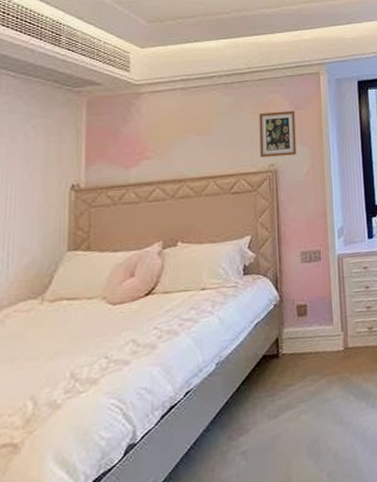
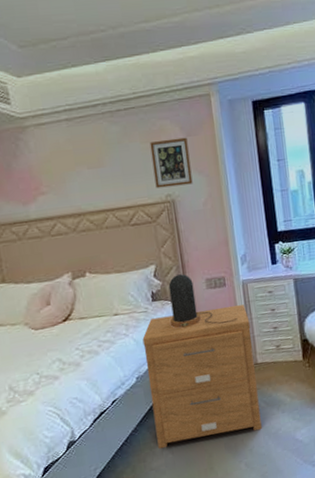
nightstand: none [228,281,349,453] -> present [142,304,262,448]
table lamp: none [260,246,331,306] -> present [168,274,238,329]

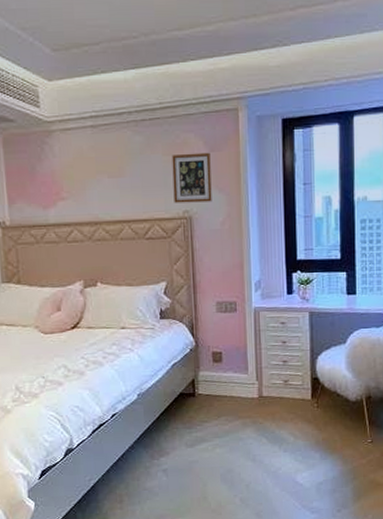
nightstand: present [142,304,262,448] -> none [147,333,261,470]
table lamp: present [168,274,238,329] -> none [177,294,246,350]

